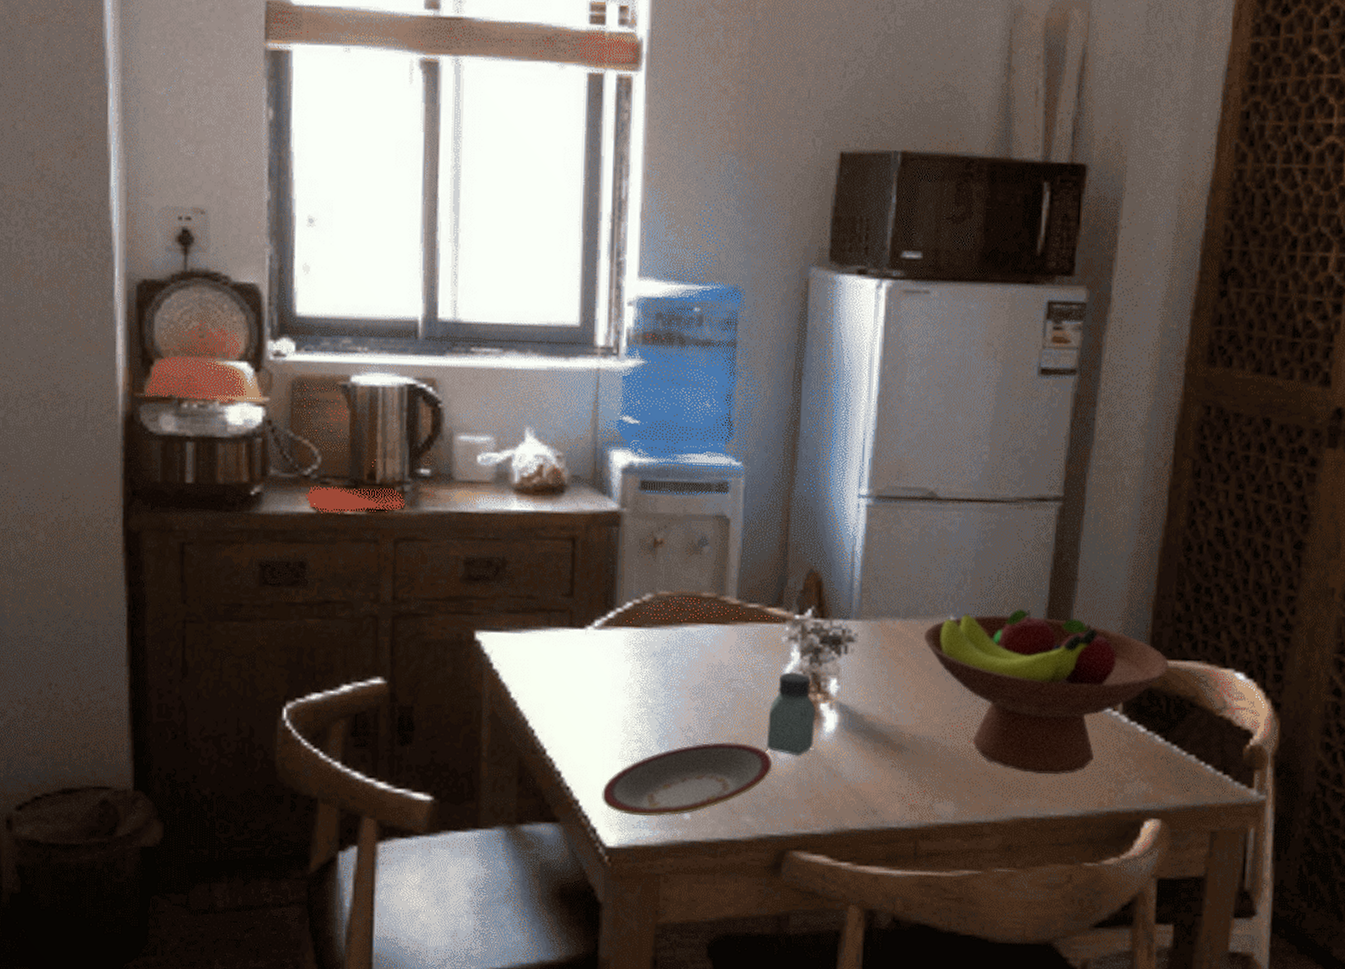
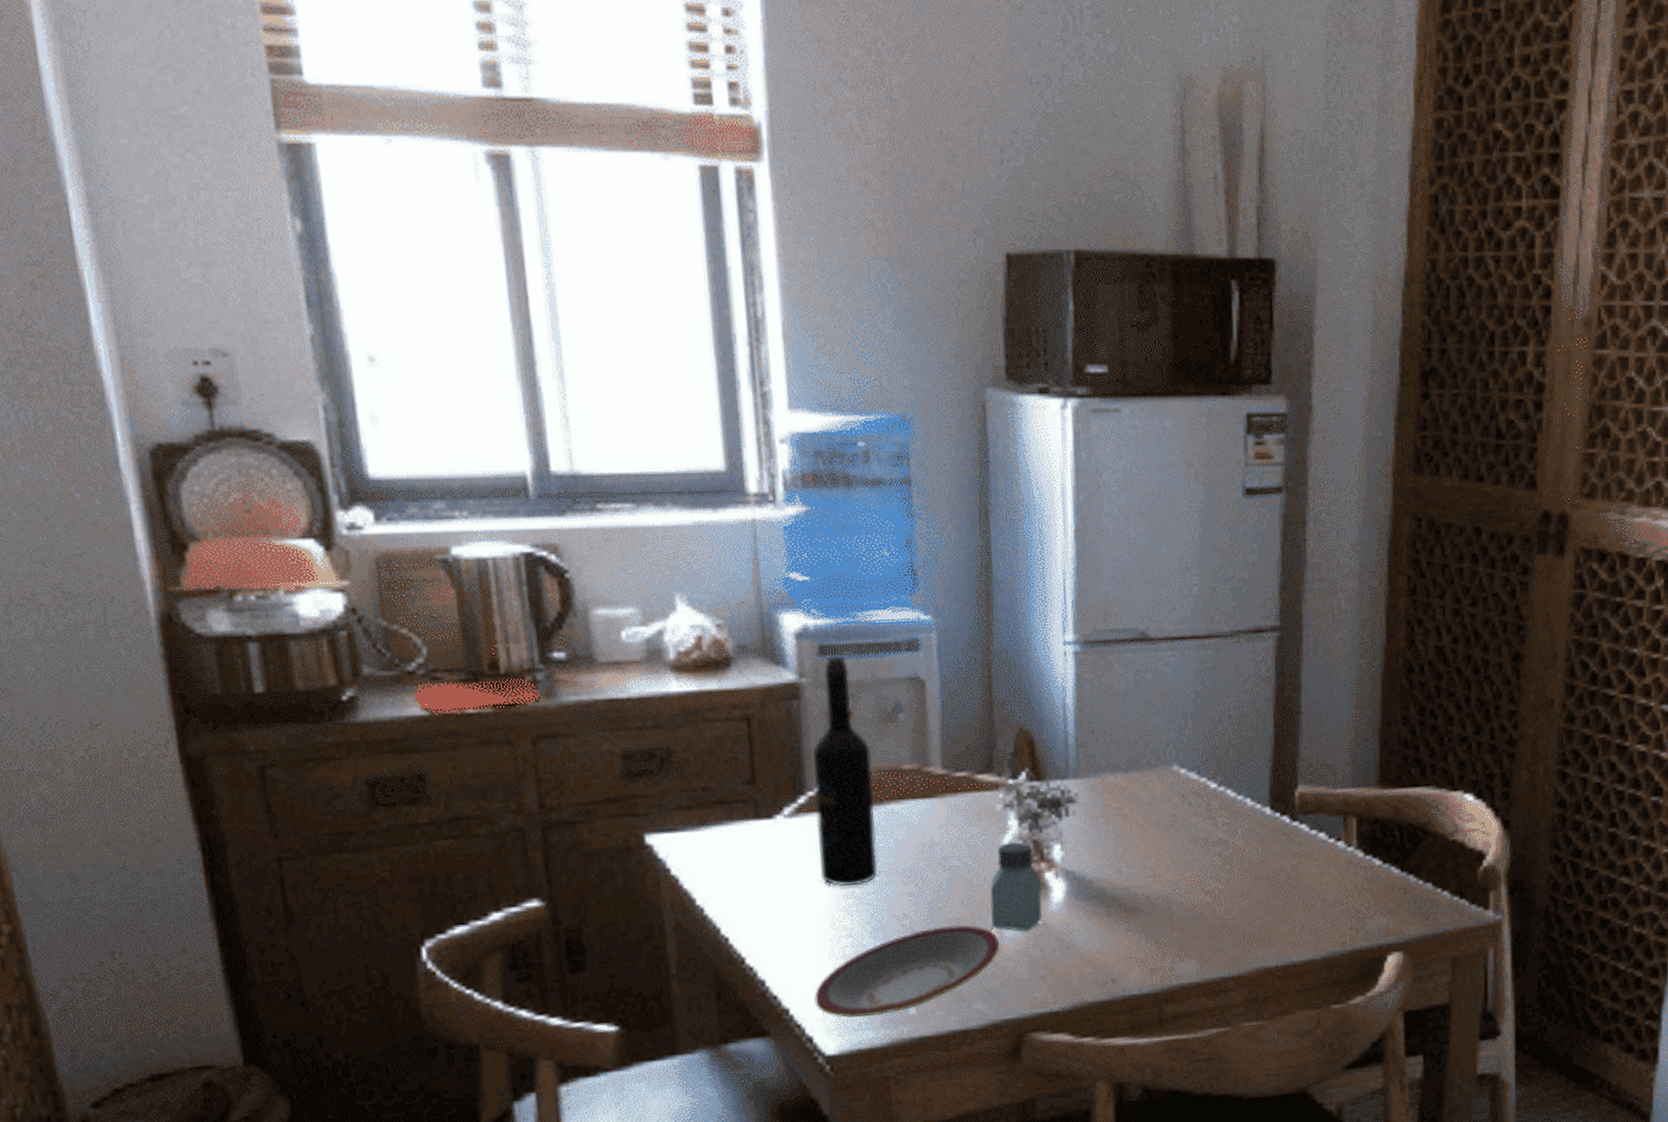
wine bottle: none [620,489,676,696] -> present [812,654,878,887]
fruit bowl: present [923,608,1169,775] -> none [1148,748,1399,921]

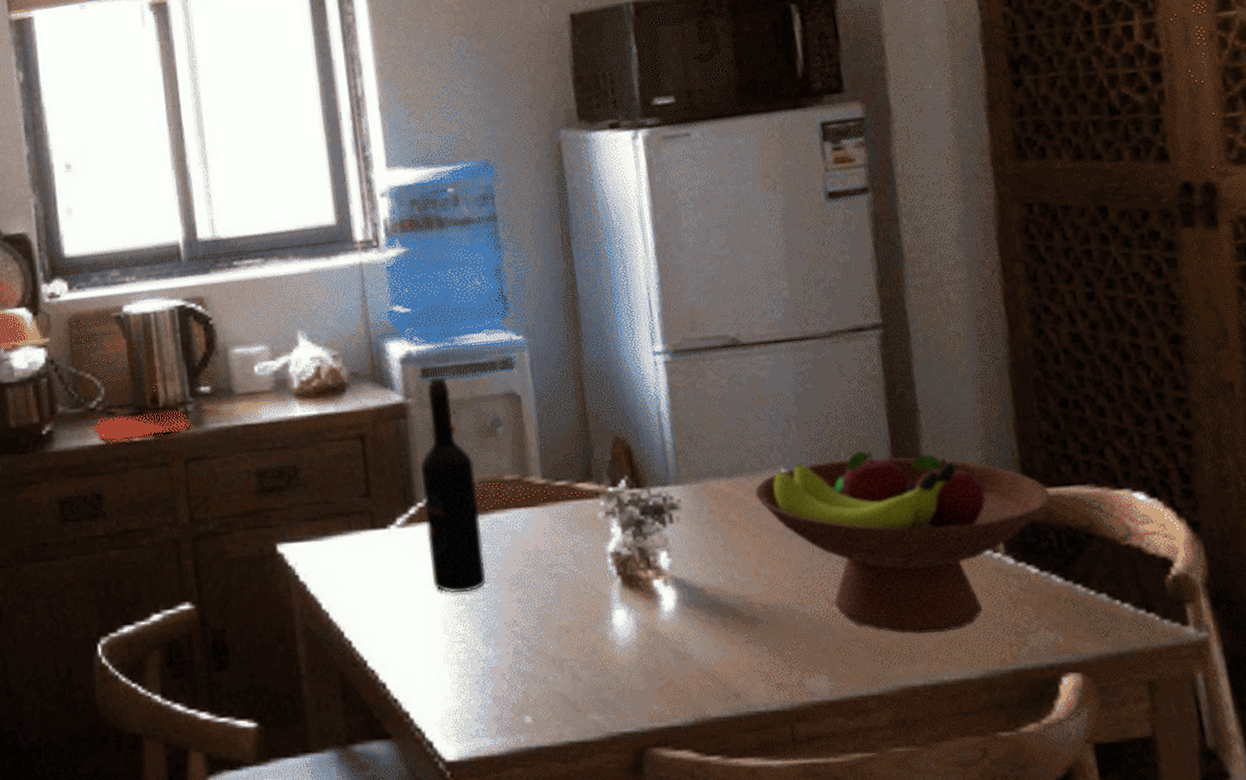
plate: present [814,925,1000,1019] -> none [432,633,613,725]
saltshaker: present [990,842,1042,932] -> none [598,549,654,641]
fruit bowl: none [1148,748,1399,921] -> present [754,449,1050,635]

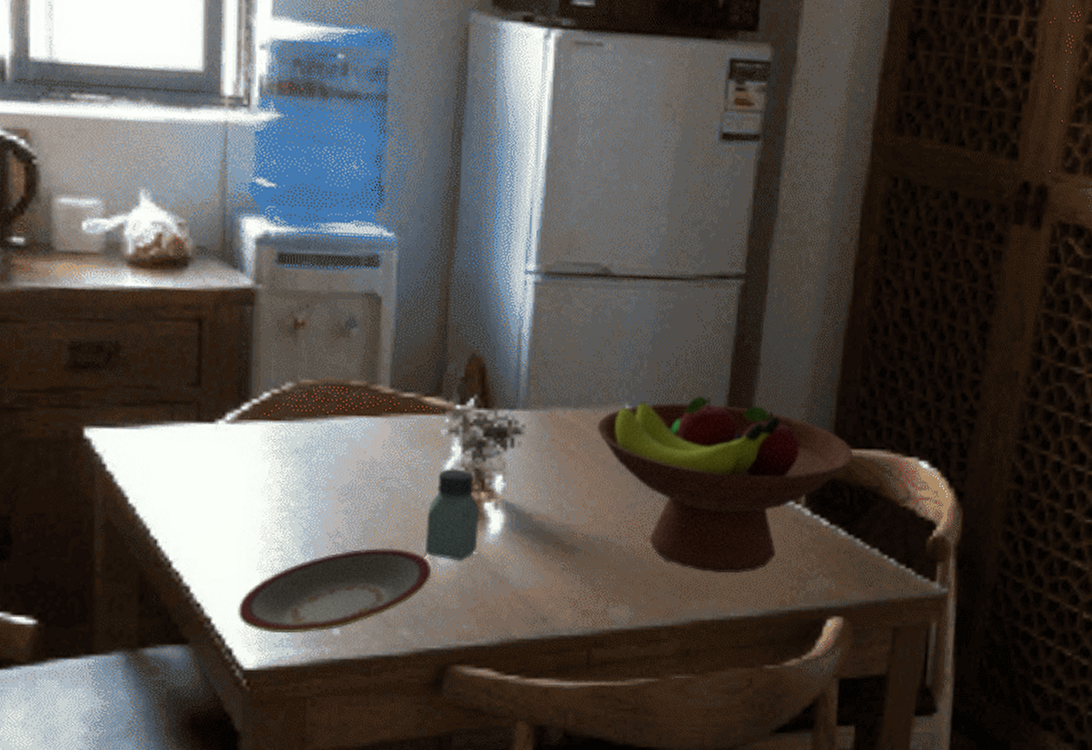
wine bottle: present [419,376,487,594] -> none [257,263,320,499]
plate: none [432,633,613,725] -> present [238,548,432,634]
saltshaker: none [598,549,654,641] -> present [425,469,479,562]

